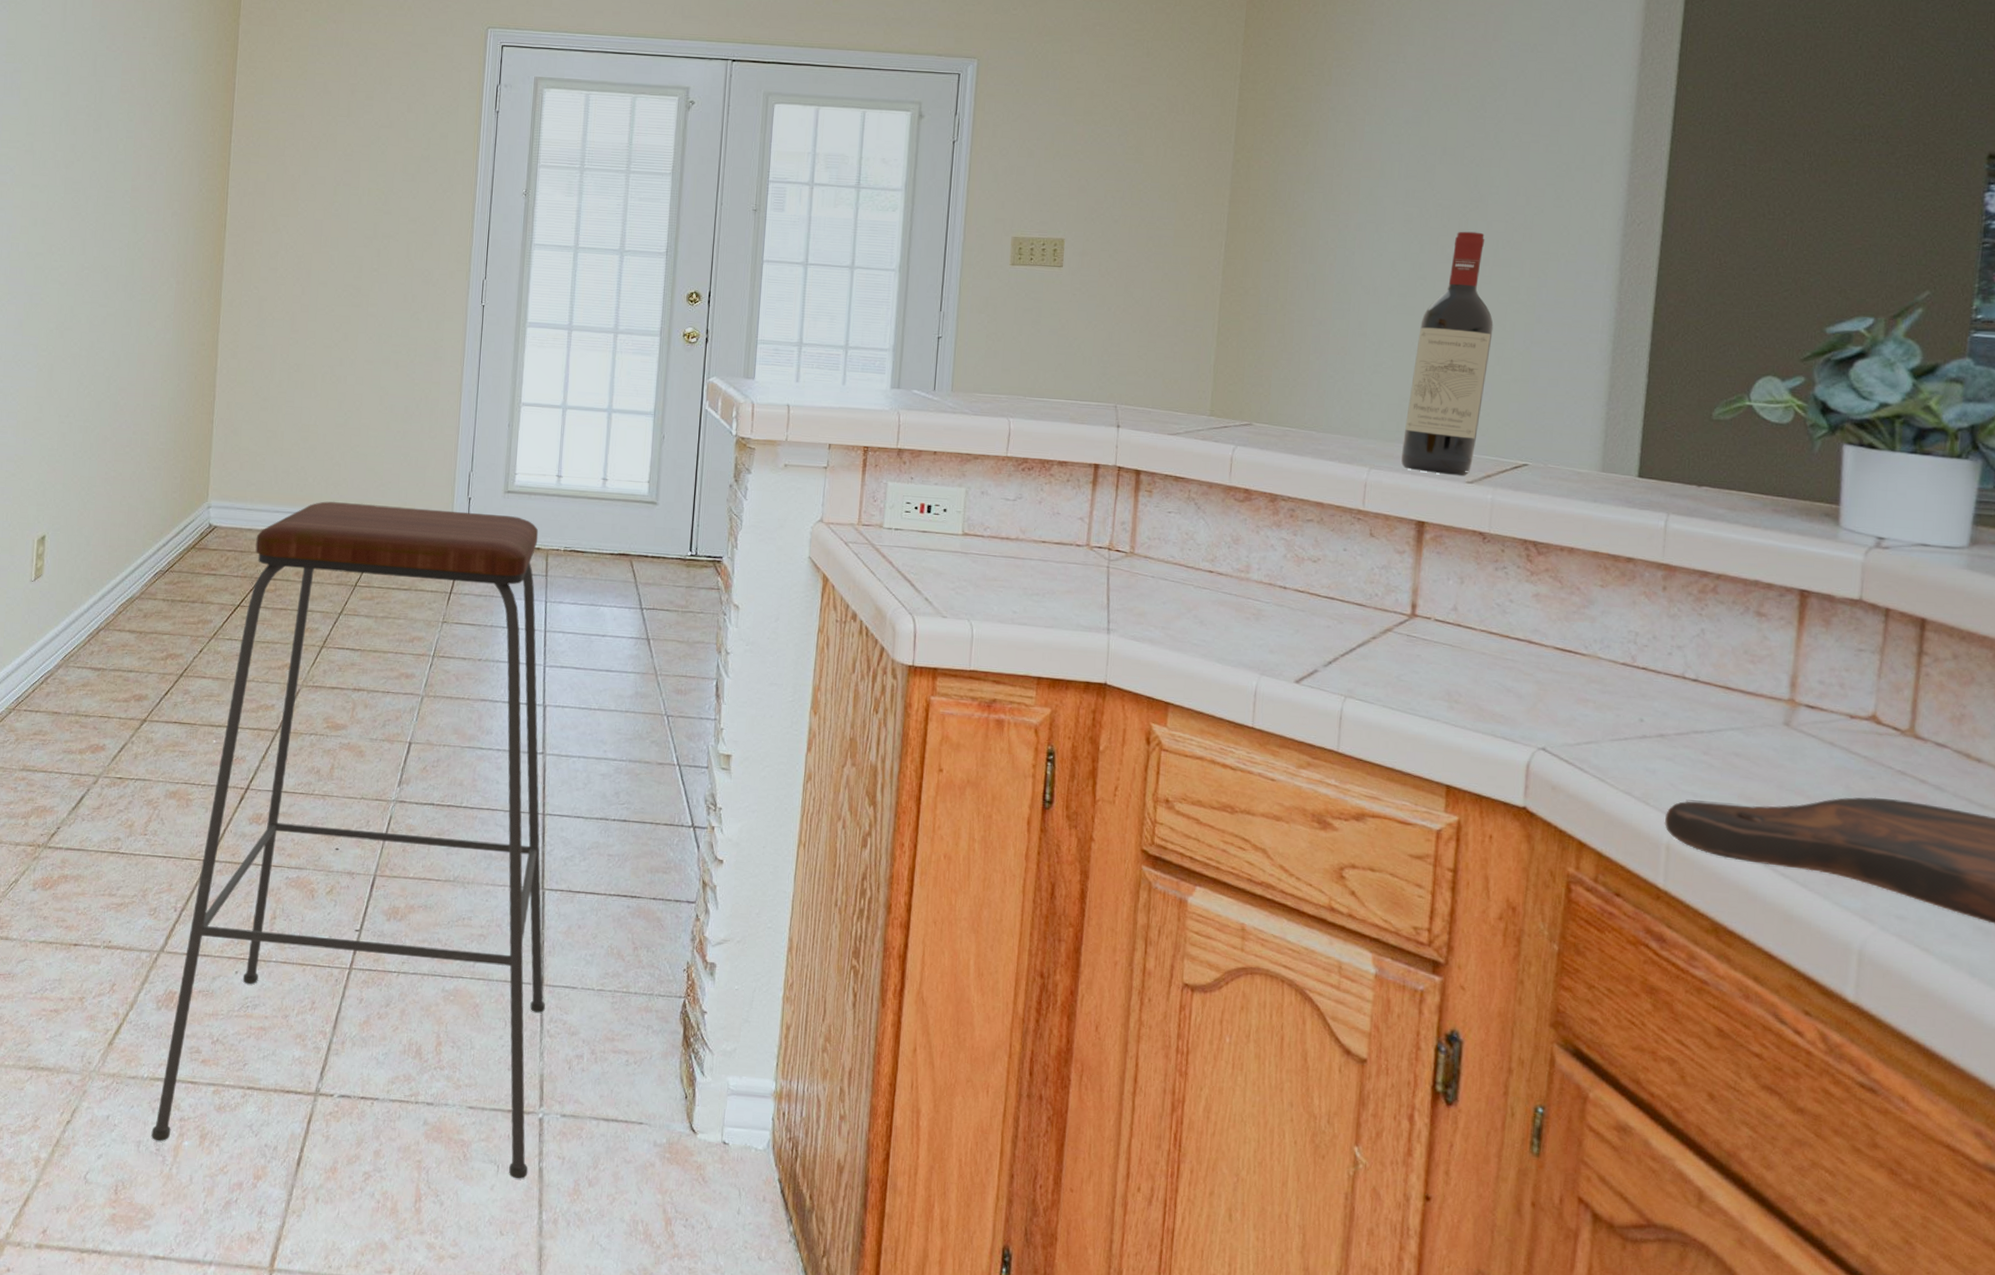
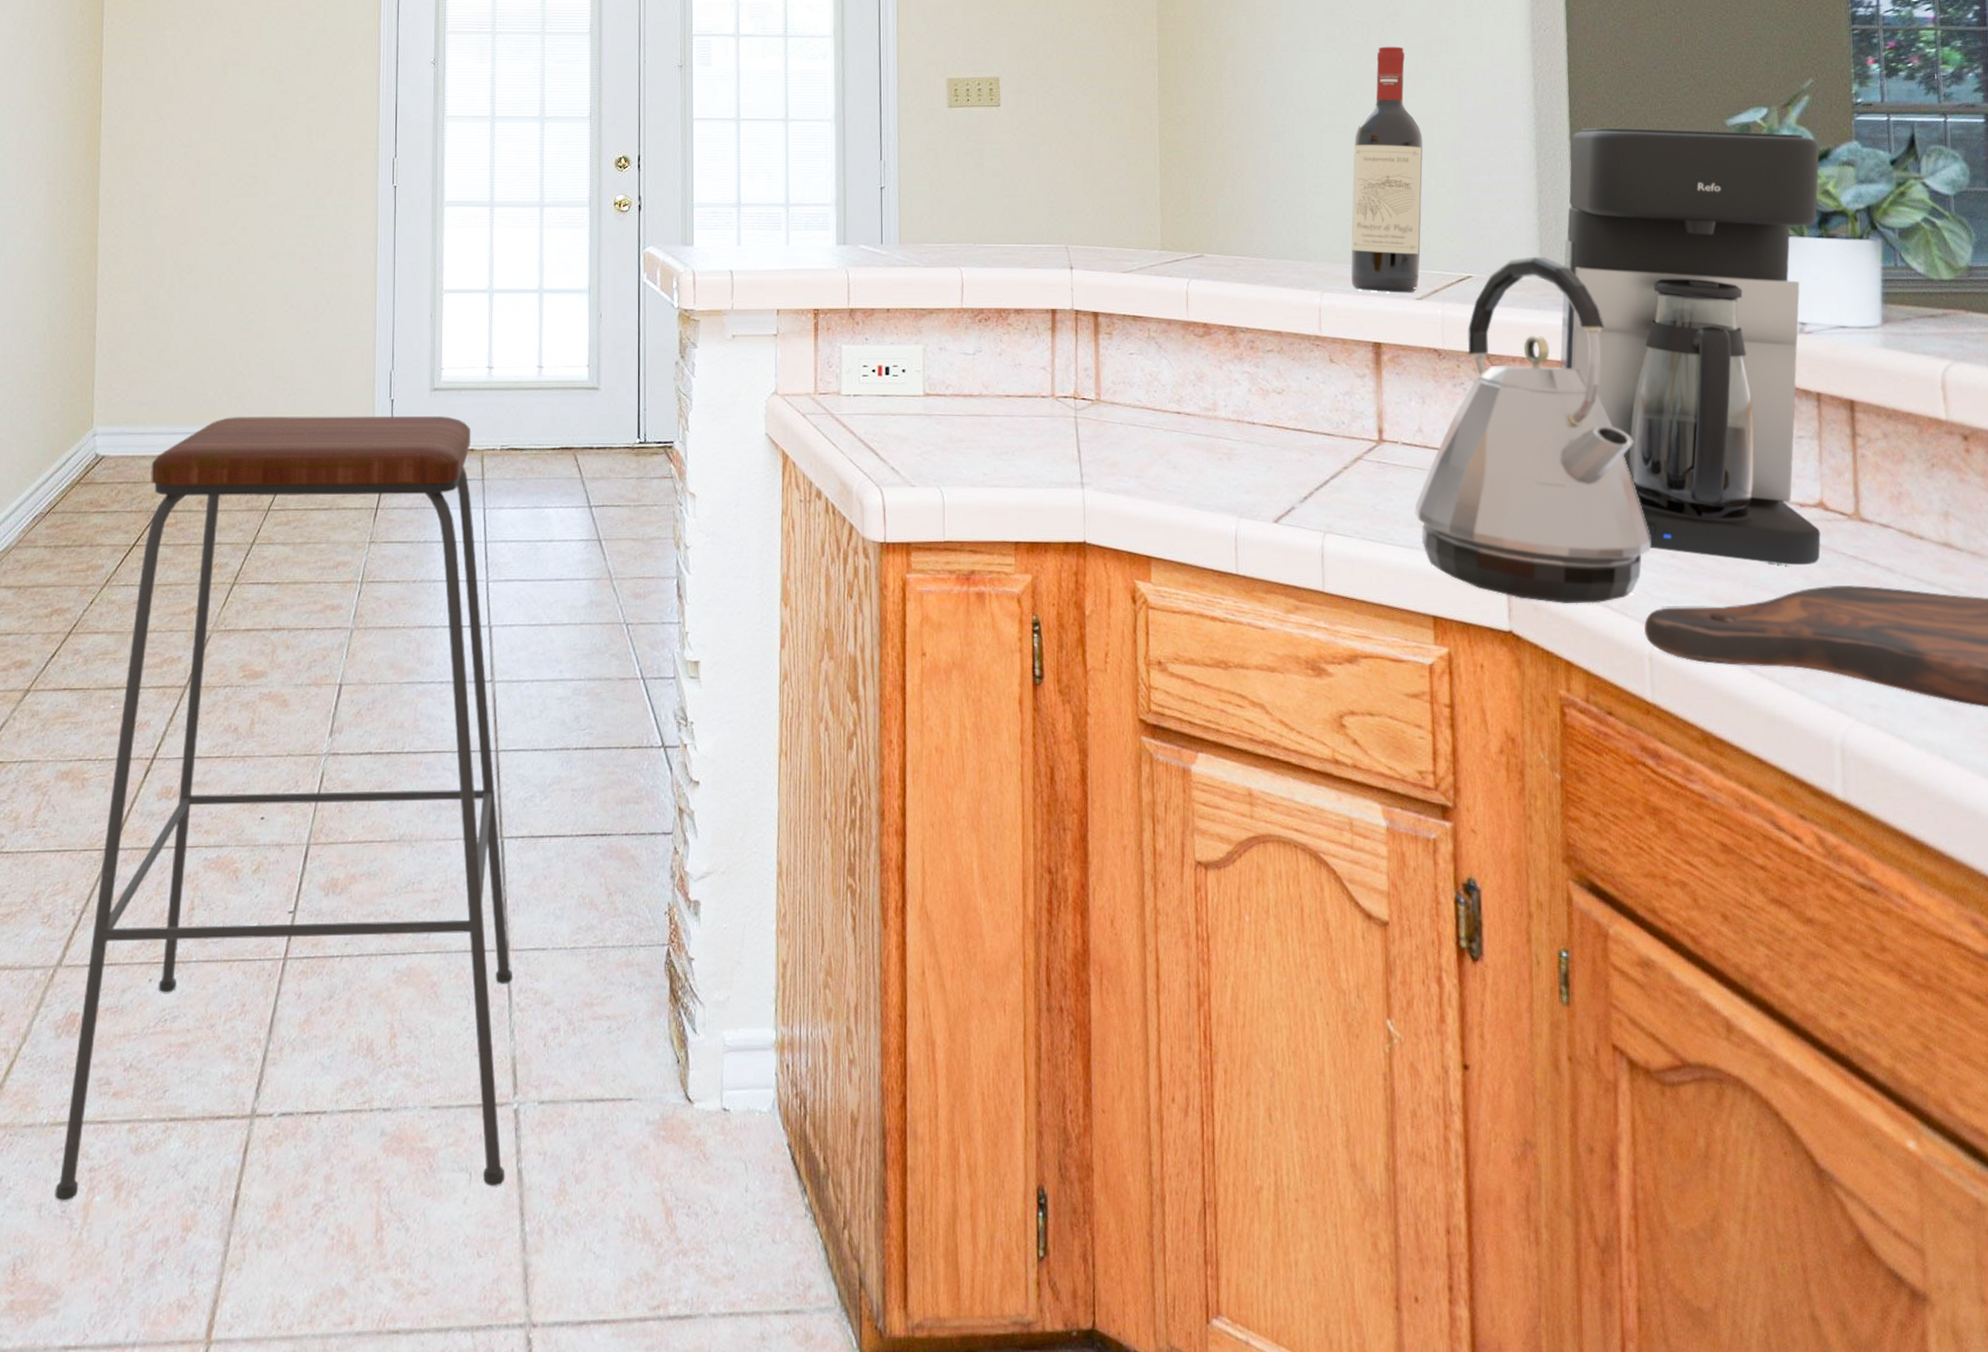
kettle: none [1439,449,1685,791] -> present [1414,256,1651,604]
coffee maker: none [1610,326,1927,775] -> present [1560,127,1821,566]

